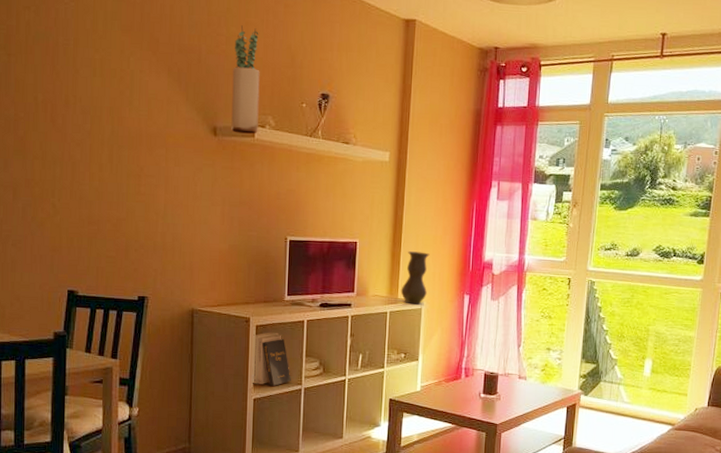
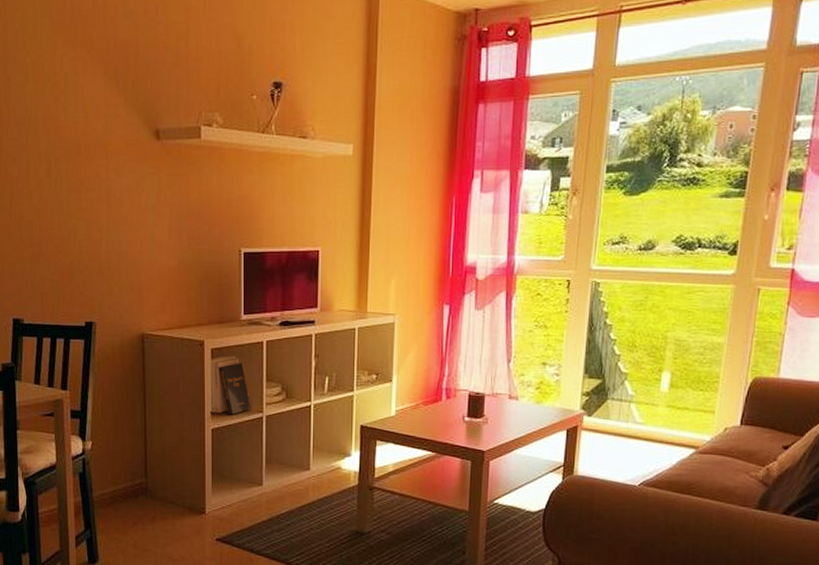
vase: present [231,25,260,134] -> none [174,10,205,135]
vase: present [400,251,430,305] -> none [370,258,402,318]

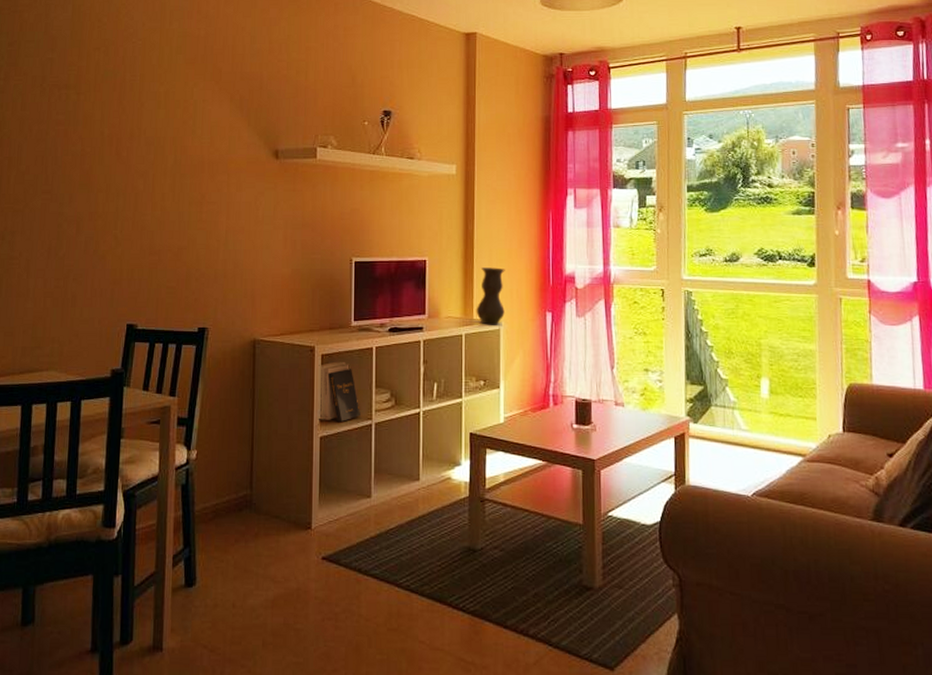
vase: none [370,258,402,318] -> present [476,267,505,325]

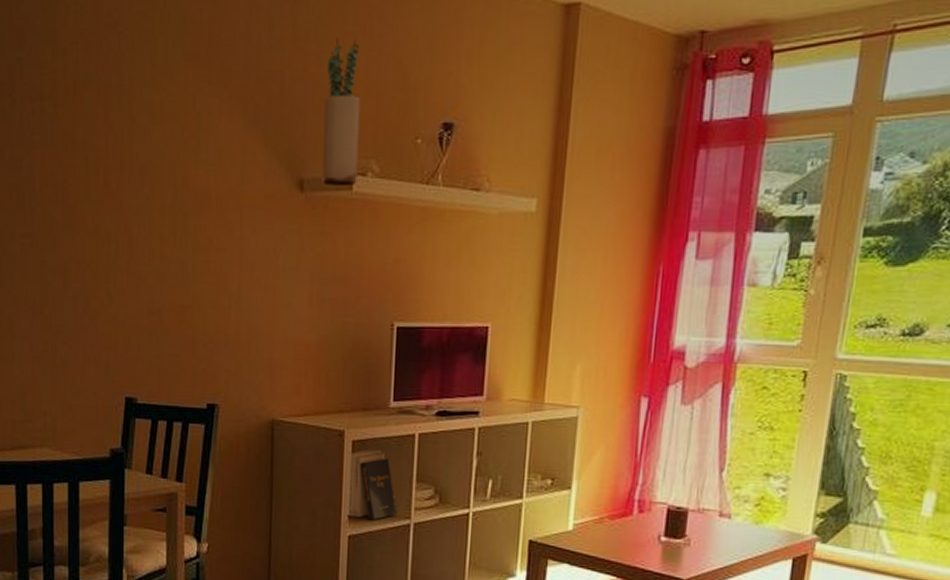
vase: none [293,50,321,155] -> present [322,37,361,186]
vase: present [476,267,505,325] -> none [548,337,592,412]

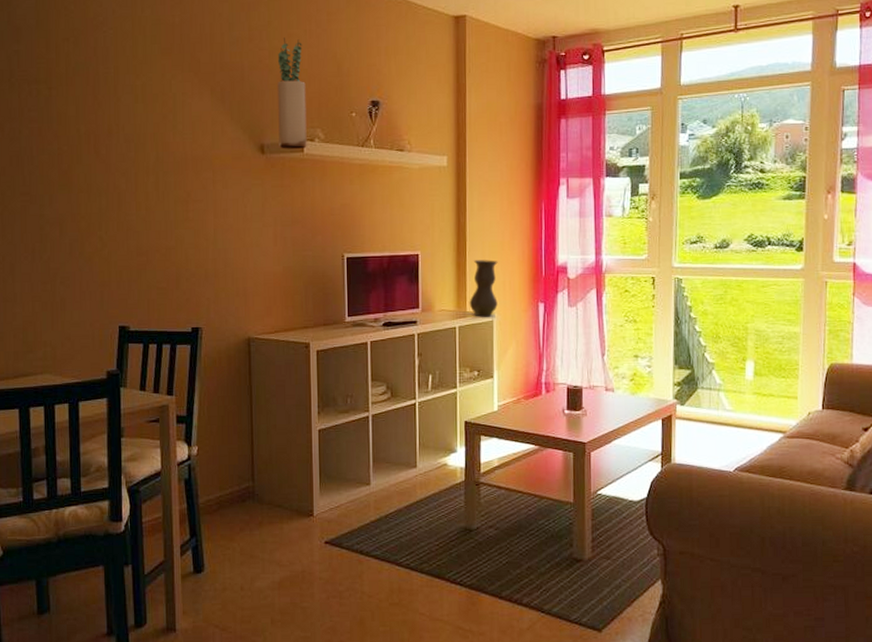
books: present [346,449,397,521] -> none [314,356,357,416]
vase: none [548,337,592,412] -> present [469,260,498,317]

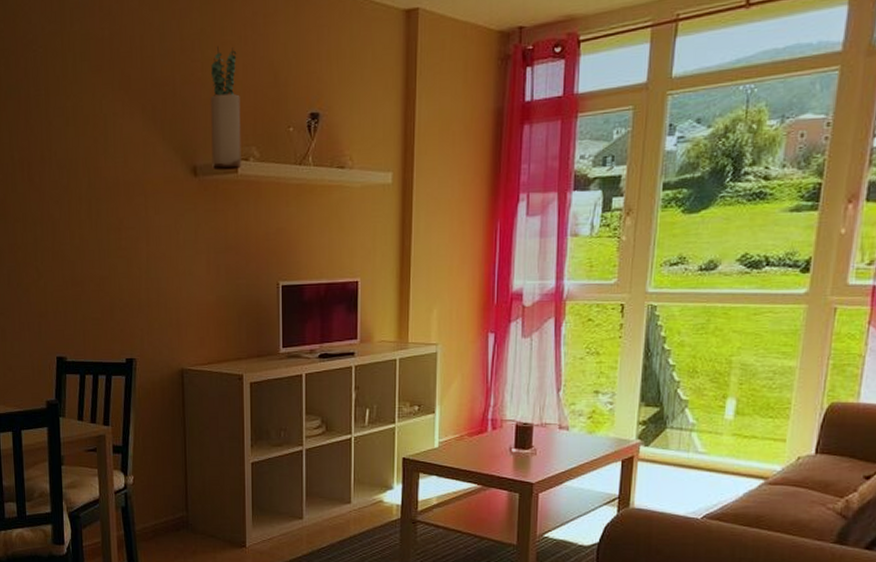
vase: present [469,260,498,317] -> none [411,286,445,349]

